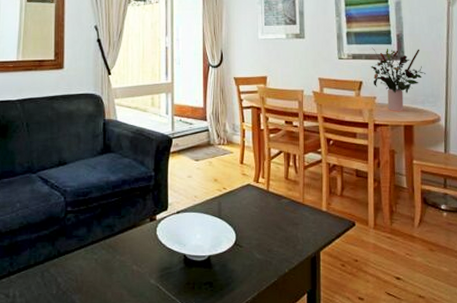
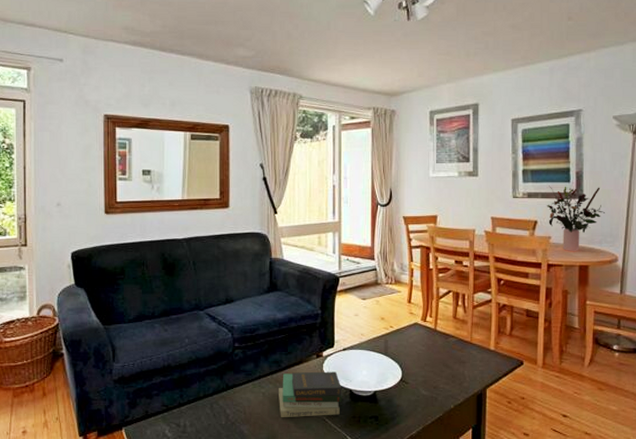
books: none [111,235,176,286] -> present [279,371,342,418]

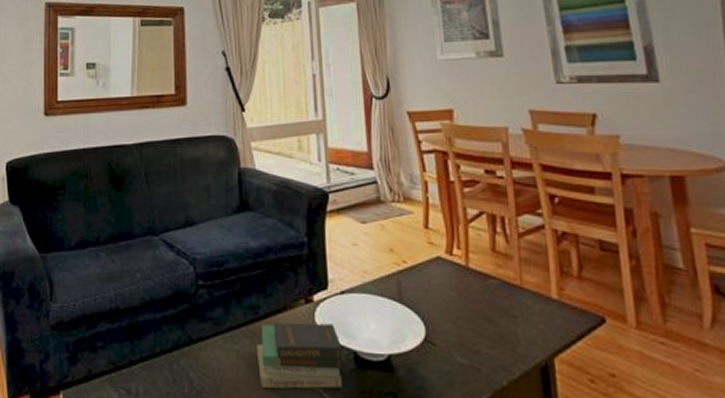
bouquet: present [546,186,606,252] -> none [606,65,698,157]

